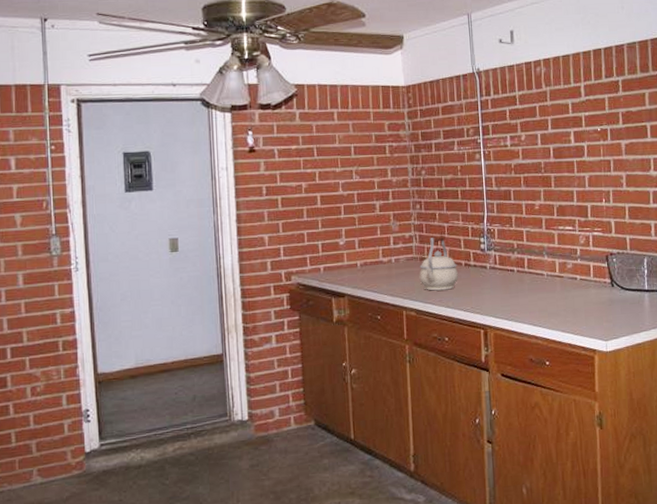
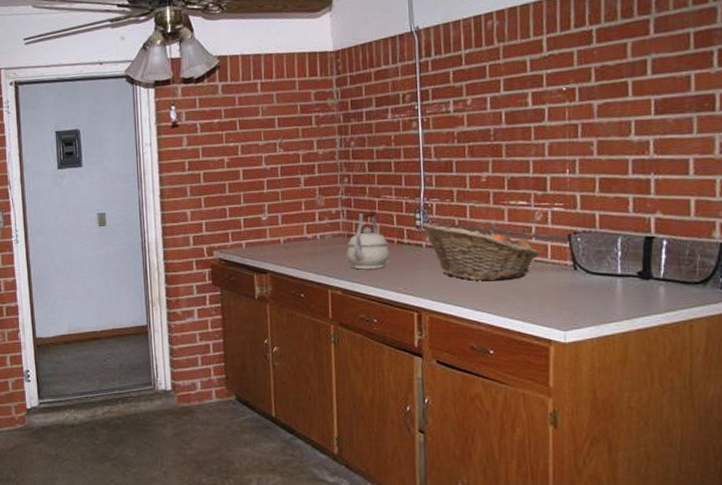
fruit basket: none [484,246,585,299] -> present [420,222,541,281]

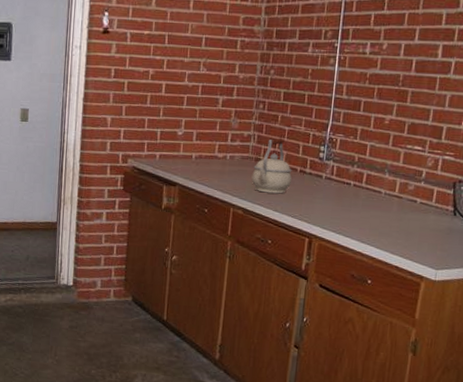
fruit basket: present [420,222,541,281] -> none [323,155,427,218]

